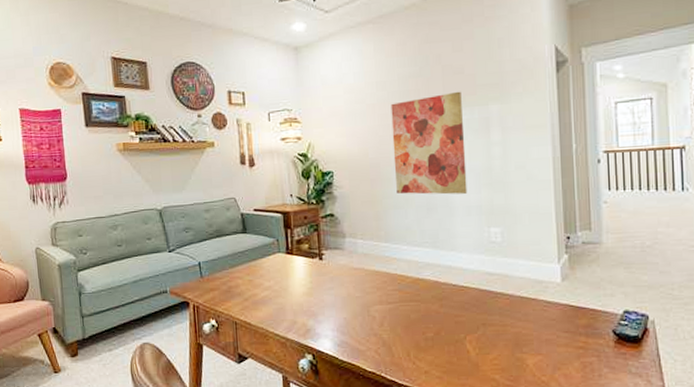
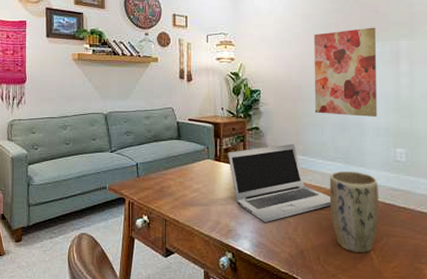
laptop: none [301,229,420,319] -> present [228,143,332,222]
plant pot: none [416,256,475,347] -> present [329,170,379,254]

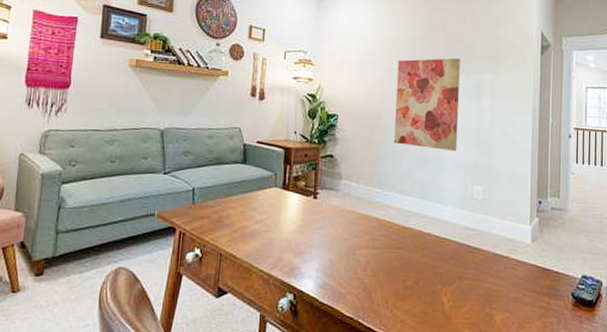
laptop: present [228,143,332,222] -> none [297,174,405,260]
plant pot: present [329,170,379,254] -> none [402,206,454,297]

